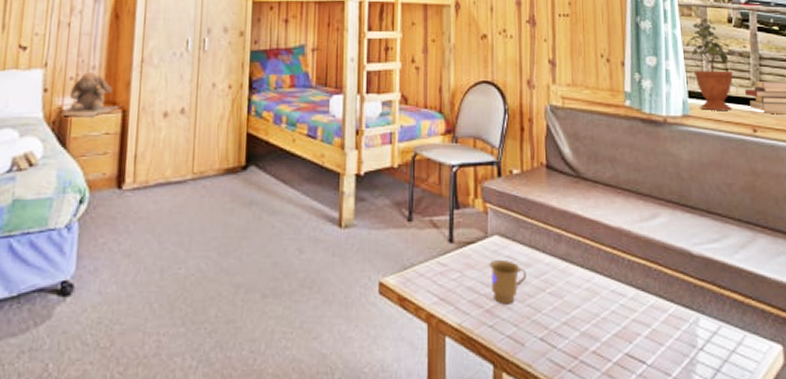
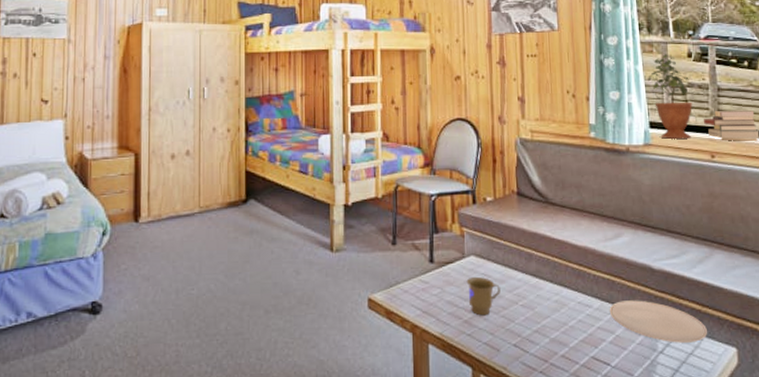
stuffed animal: present [59,72,121,117] -> none [80,121,133,161]
plate: none [645,289,752,339] -> present [609,300,708,343]

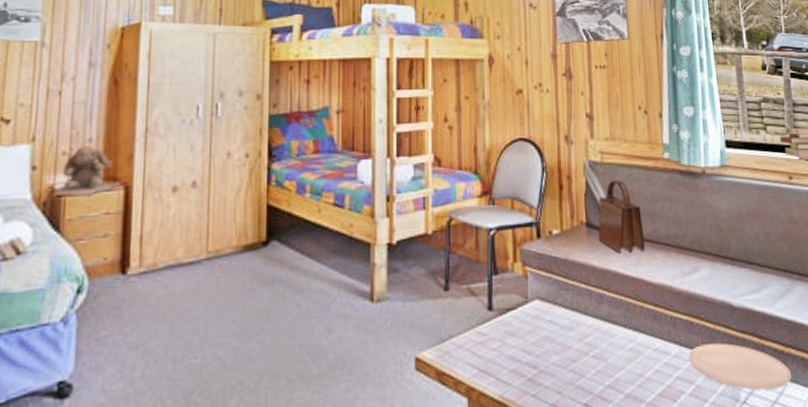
stuffed animal: none [80,121,133,161] -> present [51,145,123,197]
mug: present [466,276,500,316] -> none [530,324,569,372]
handbag: none [527,155,571,219] -> present [598,180,645,253]
potted plant: present [648,52,692,140] -> none [723,63,769,160]

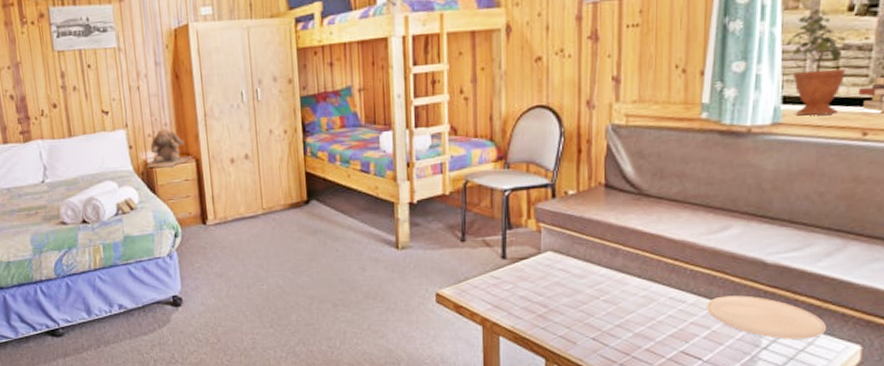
handbag: present [598,180,645,253] -> none [616,142,669,212]
potted plant: none [723,63,769,160] -> present [787,7,846,116]

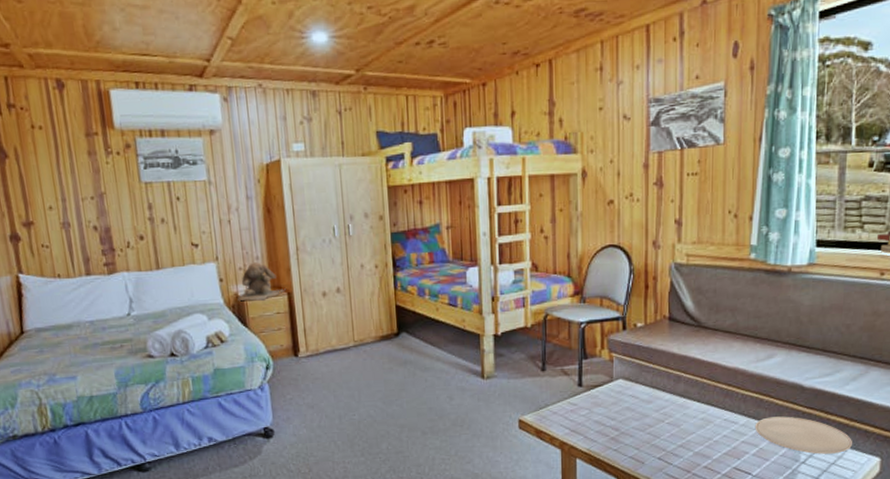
potted plant: present [787,7,846,116] -> none [820,162,867,258]

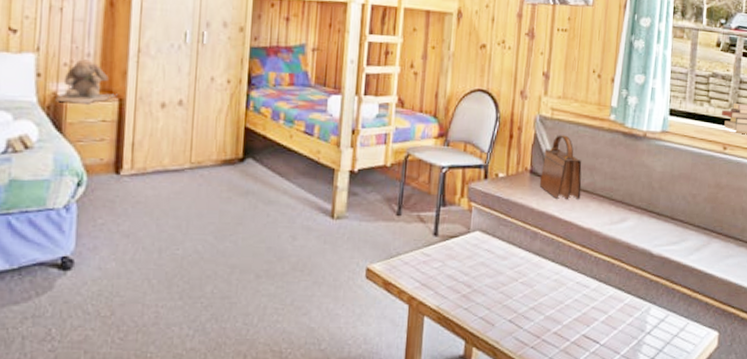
handbag: none [679,279,724,342] -> present [539,135,582,200]
plate: present [755,416,853,454] -> none [605,283,695,325]

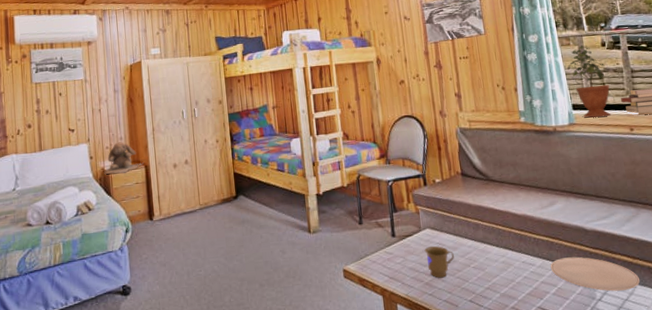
mug: none [468,252,502,291] -> present [424,245,454,278]
handbag: present [539,135,582,200] -> none [469,140,510,194]
plate: none [605,283,695,325] -> present [550,256,641,292]
potted plant: none [675,38,714,130] -> present [567,44,612,118]

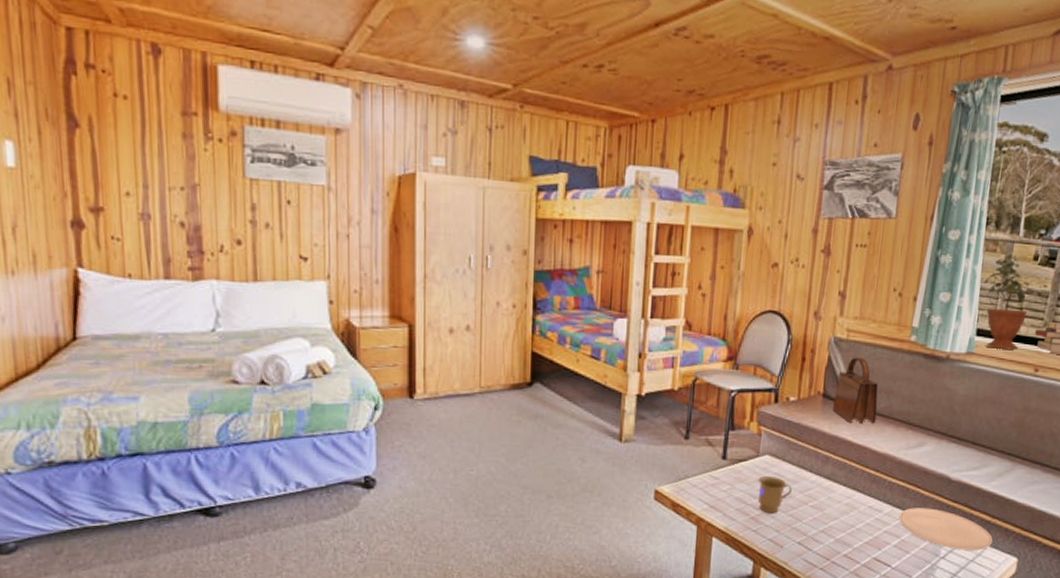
stuffed animal: present [103,142,144,175] -> none [347,286,407,331]
handbag: none [469,140,510,194] -> present [832,357,878,424]

